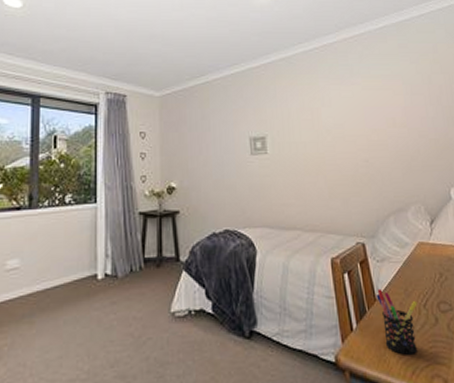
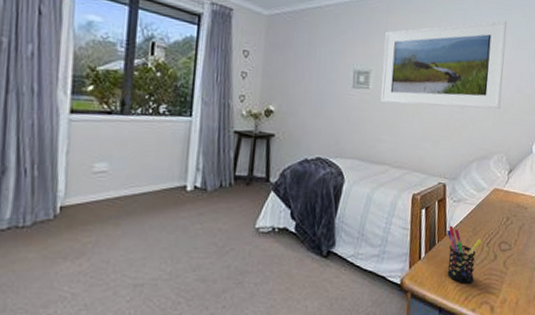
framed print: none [275,69,407,167] -> present [380,20,507,110]

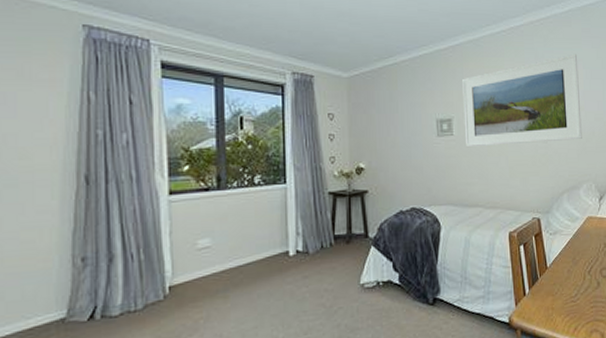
pen holder: present [446,225,482,283] -> none [546,258,583,314]

